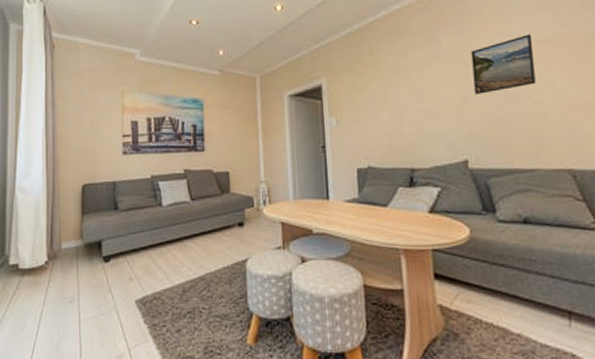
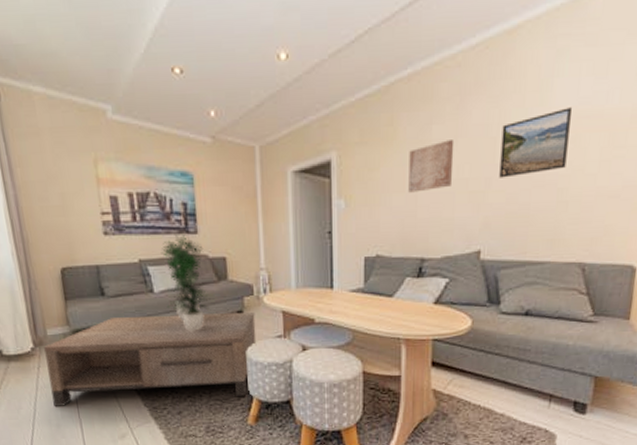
coffee table: none [56,223,257,323] -> present [43,311,257,406]
potted plant: none [171,151,214,243] -> present [161,234,211,331]
wall art: none [390,64,432,110] -> present [408,140,455,193]

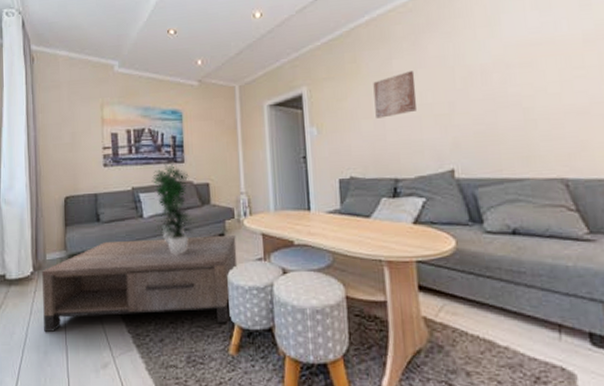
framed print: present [499,107,573,178] -> none [458,37,527,102]

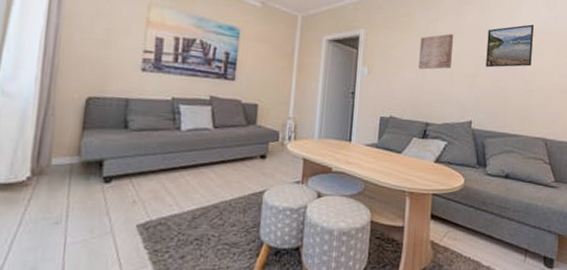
coffee table: present [41,234,238,332] -> none [35,151,277,245]
potted plant: present [151,163,195,255] -> none [190,78,238,171]
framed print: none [458,37,527,102] -> present [486,24,535,68]

